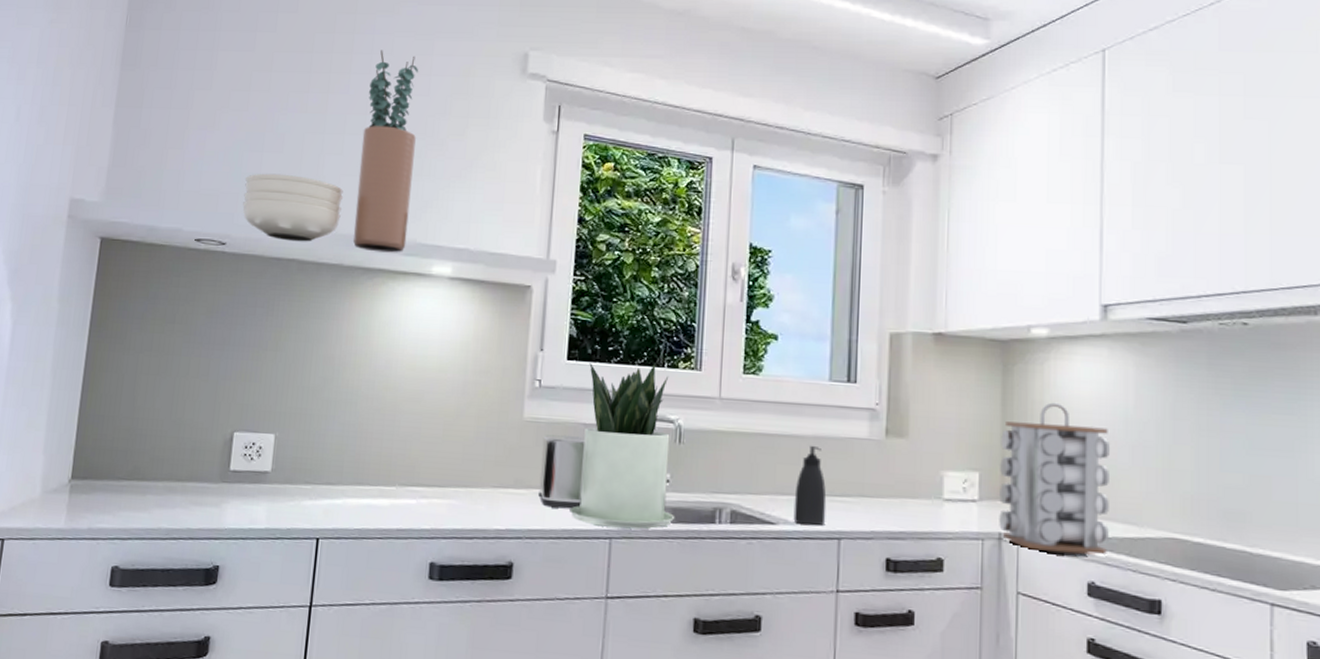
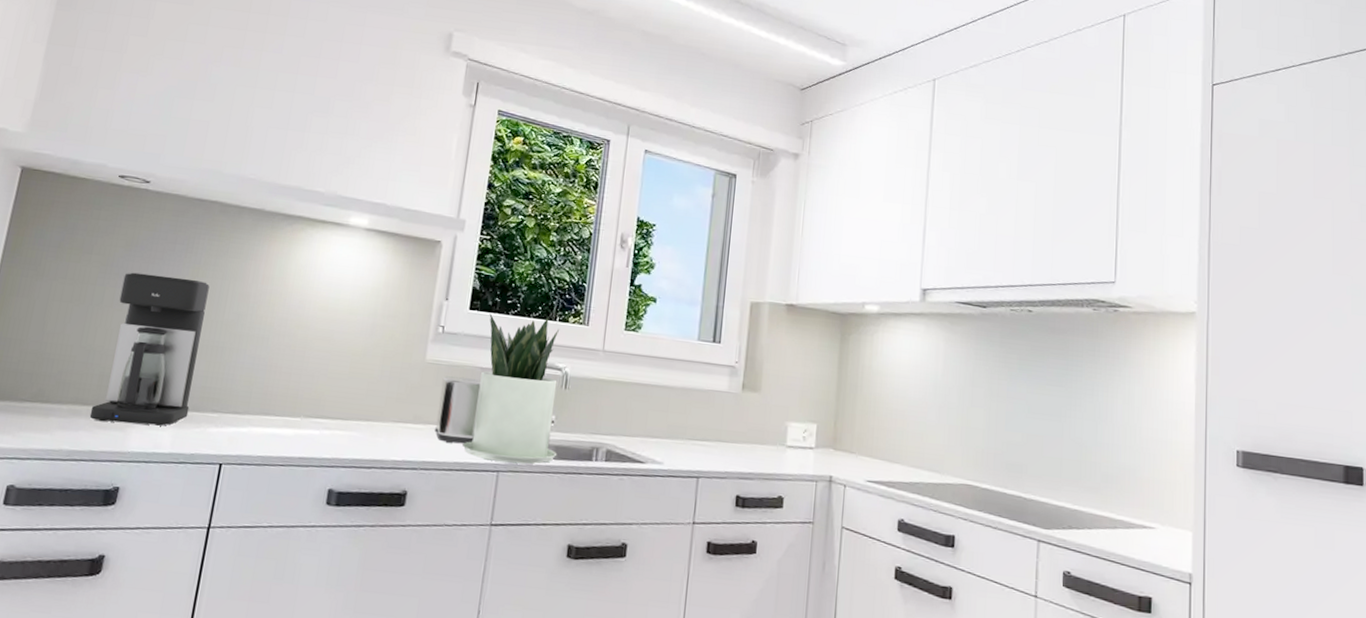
coffee maker: none [185,340,293,500] -> present [89,272,210,426]
bowl: present [242,173,343,242] -> none [169,119,270,187]
vase: present [352,50,419,253] -> none [275,16,351,203]
soap dispenser: present [793,445,827,526] -> none [660,395,690,466]
spice rack: present [999,402,1110,556] -> none [830,367,922,498]

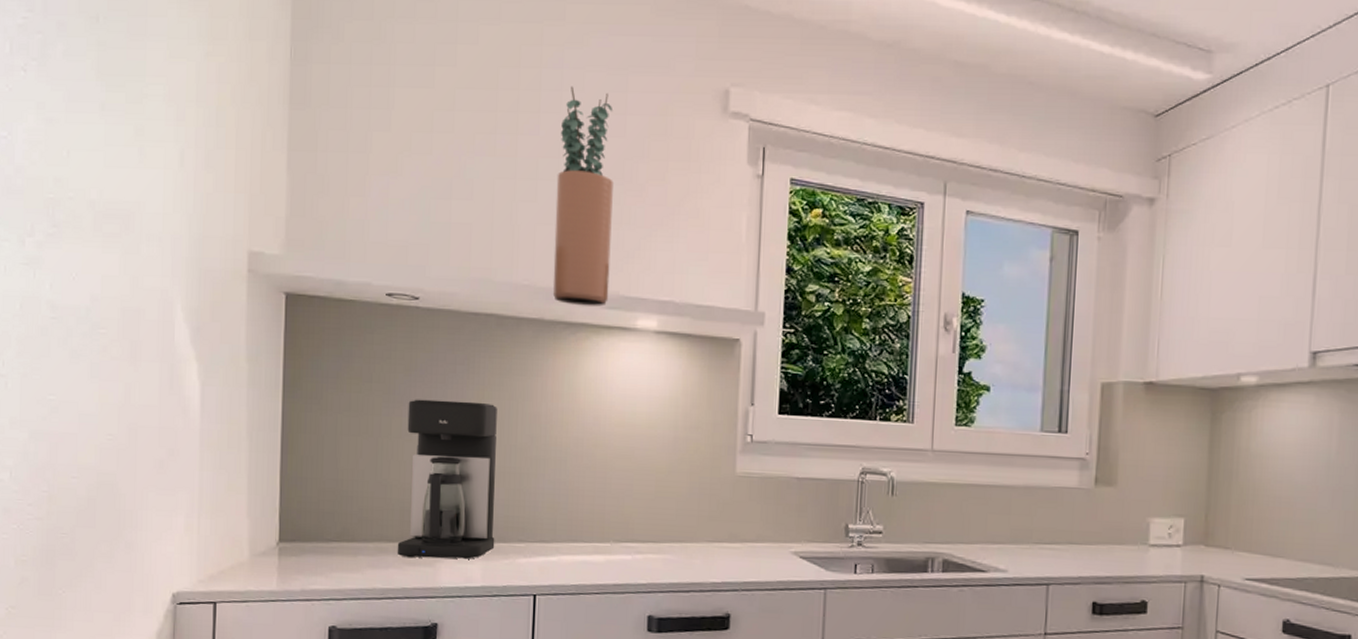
vase: none [275,16,351,203] -> present [552,86,615,307]
toaster: present [435,376,482,444] -> none [753,488,799,562]
planter: present [462,314,560,465] -> none [784,417,889,580]

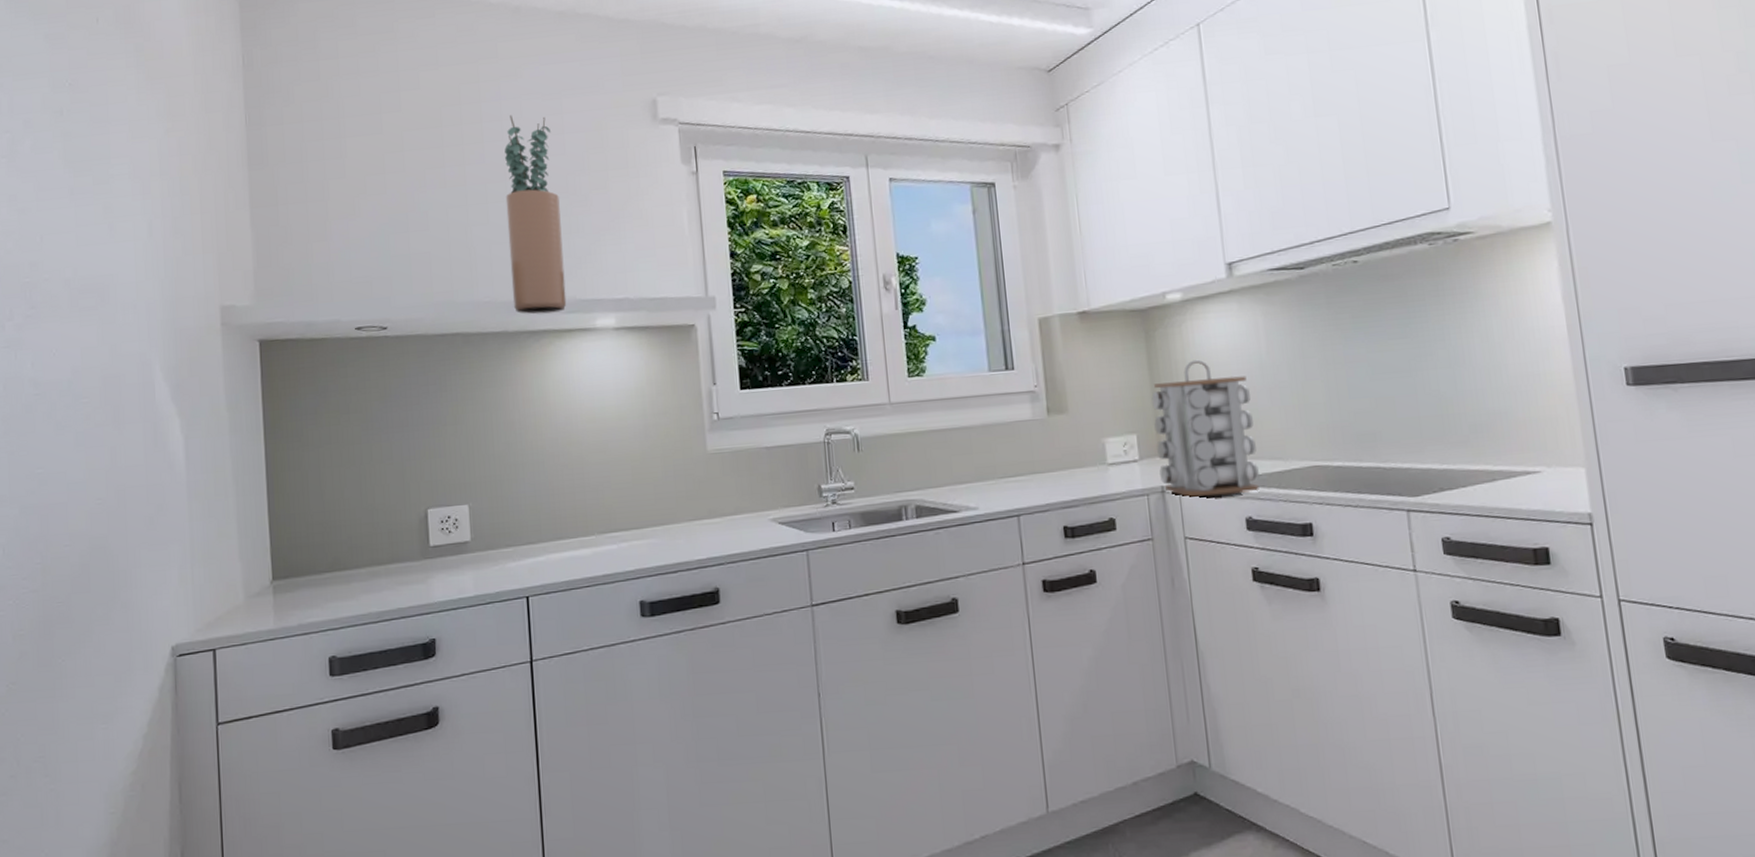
coffee maker: present [397,399,497,559] -> none [386,418,484,578]
spice rack: none [1201,449,1311,595] -> present [1151,359,1259,498]

